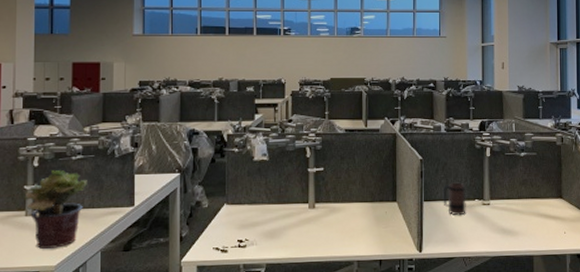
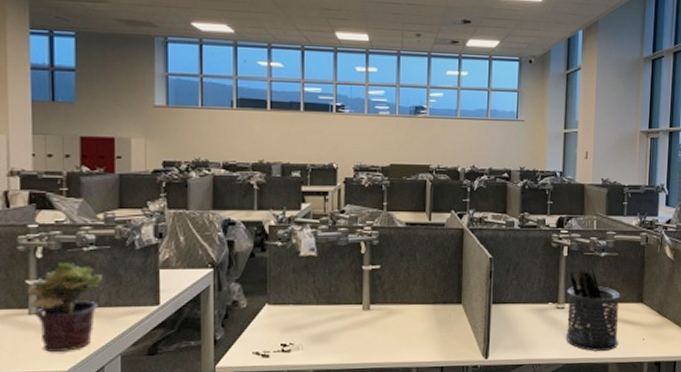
mug: present [443,182,466,216] -> none [513,284,539,320]
pen holder: none [491,166,542,244] -> present [565,267,621,351]

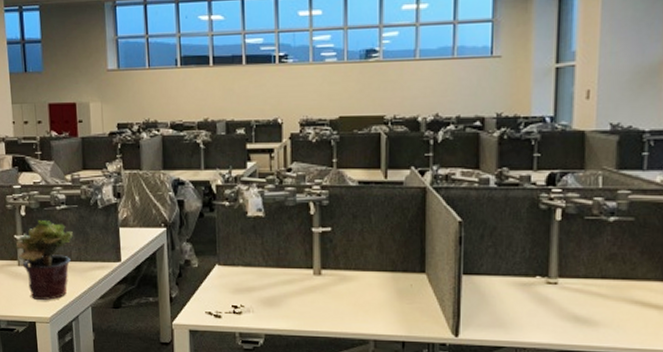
pen holder: present [565,267,621,351] -> none [559,235,639,339]

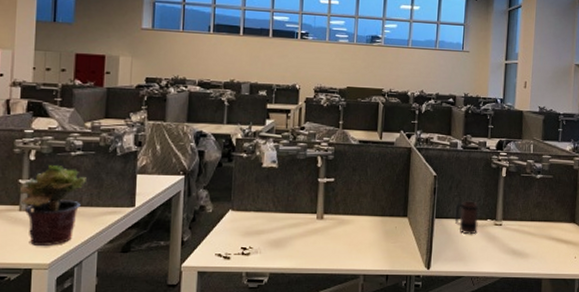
mug: none [489,252,523,296] -> present [454,201,479,235]

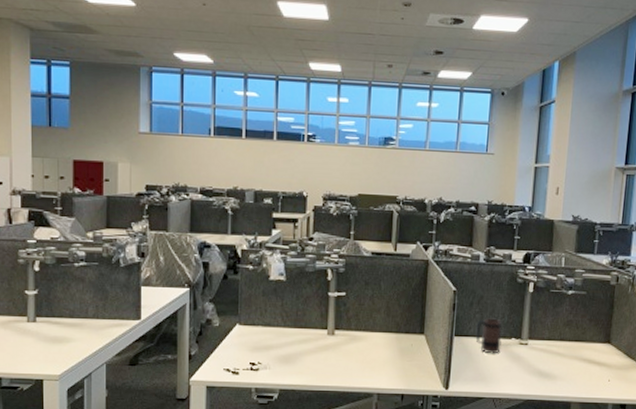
potted plant: present [19,165,86,246] -> none [26,276,91,357]

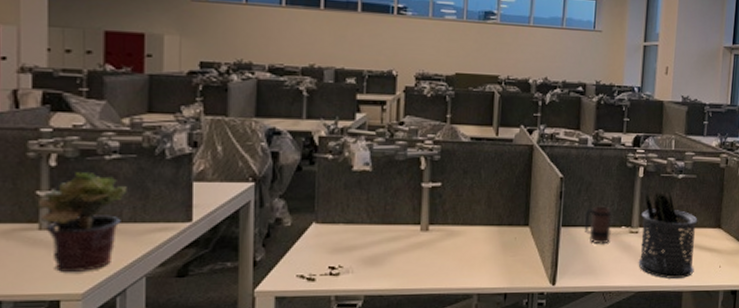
potted plant: none [26,276,91,357] -> present [37,173,127,272]
pen holder: none [527,304,587,390] -> present [638,189,698,279]

